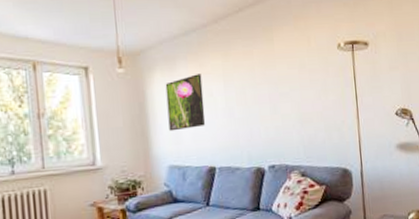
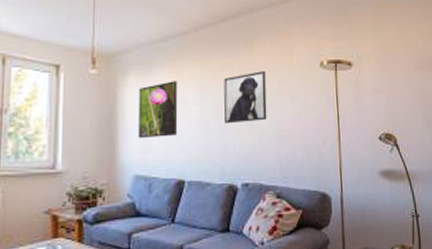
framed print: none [245,58,289,111] -> present [224,71,267,124]

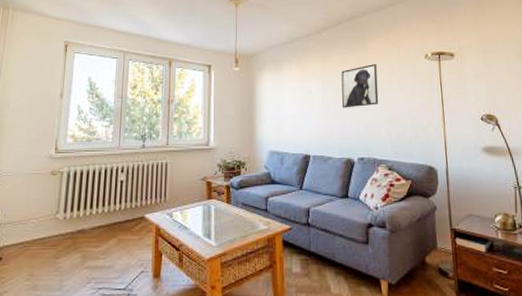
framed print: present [138,81,178,139] -> none [272,74,304,122]

